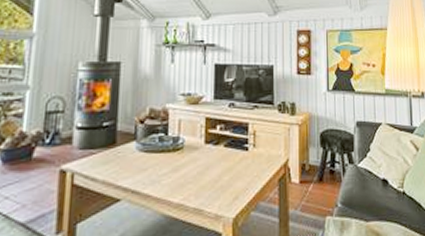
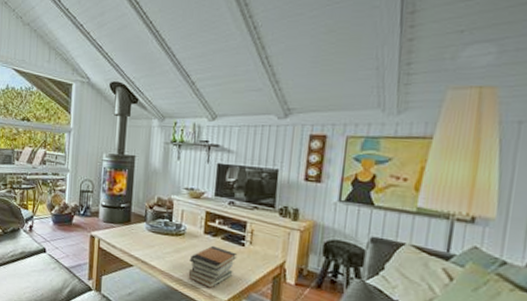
book stack: none [189,155,242,207] -> present [188,245,238,288]

